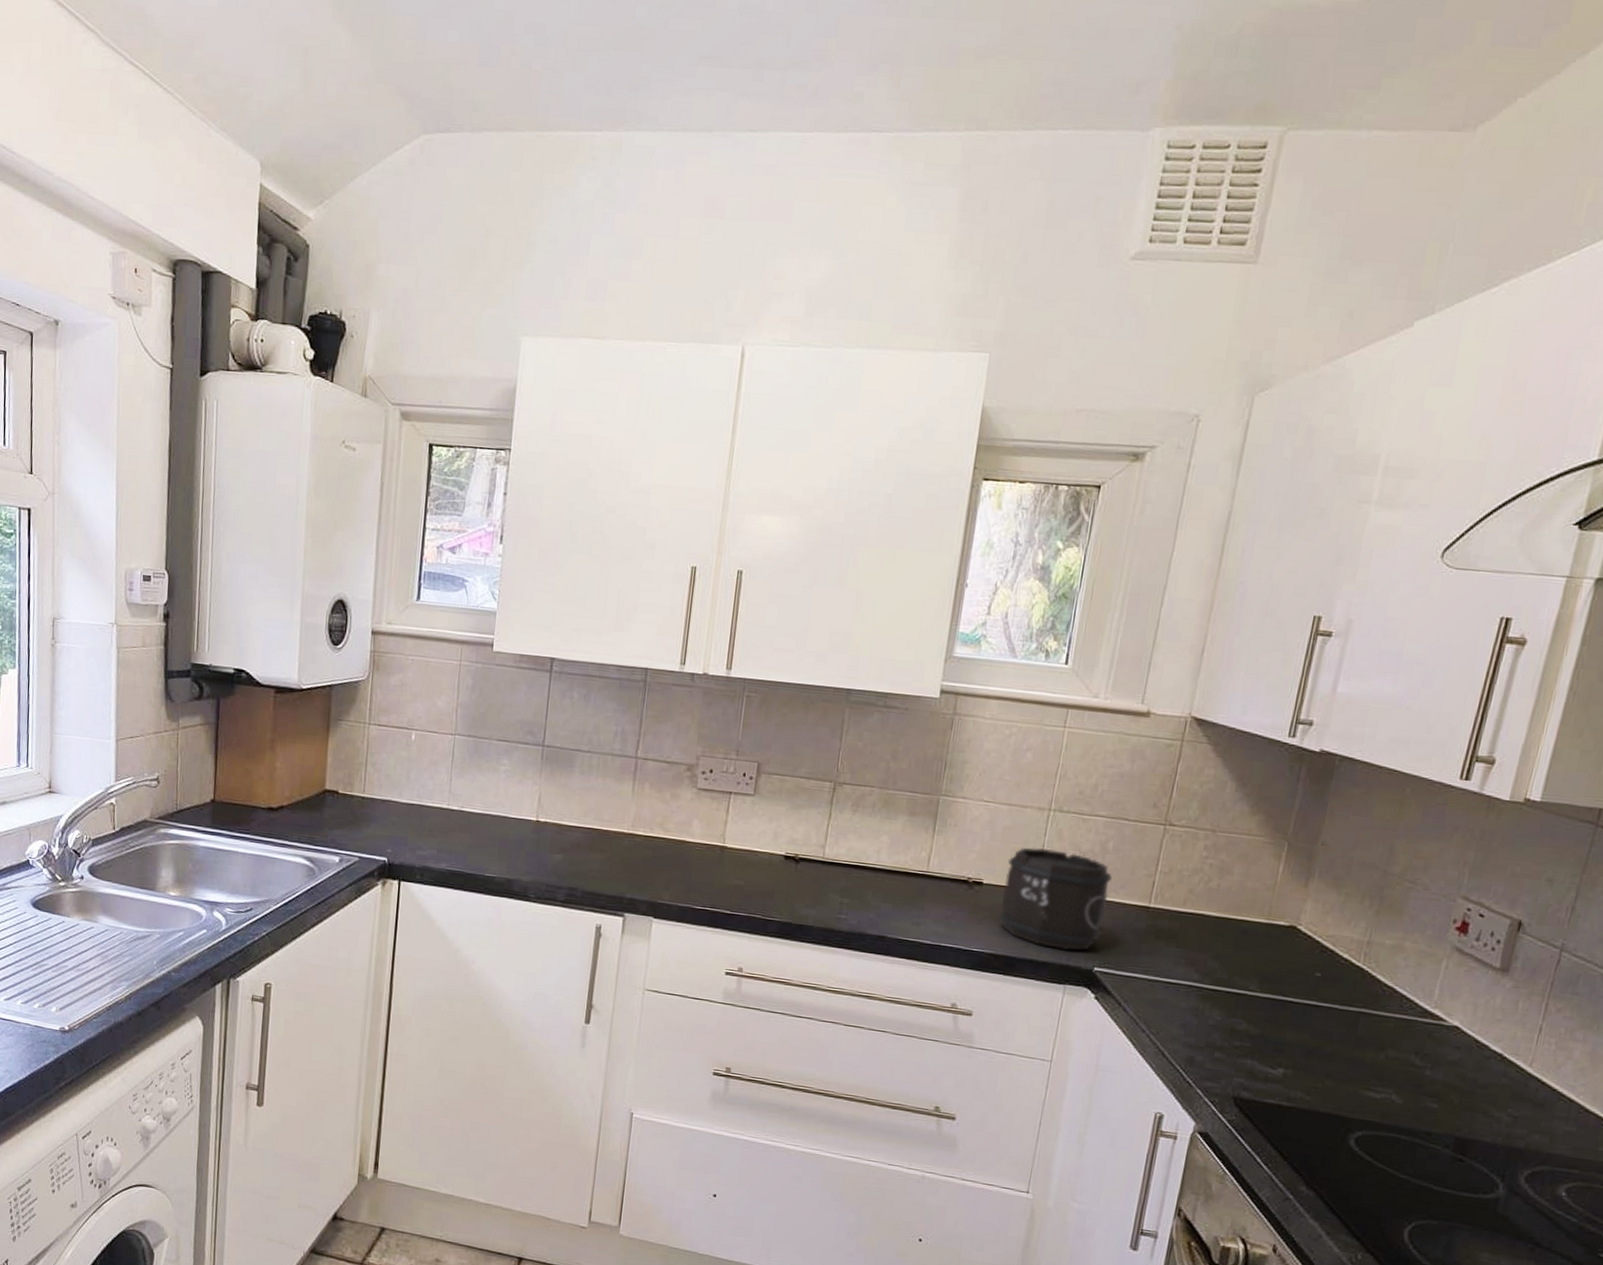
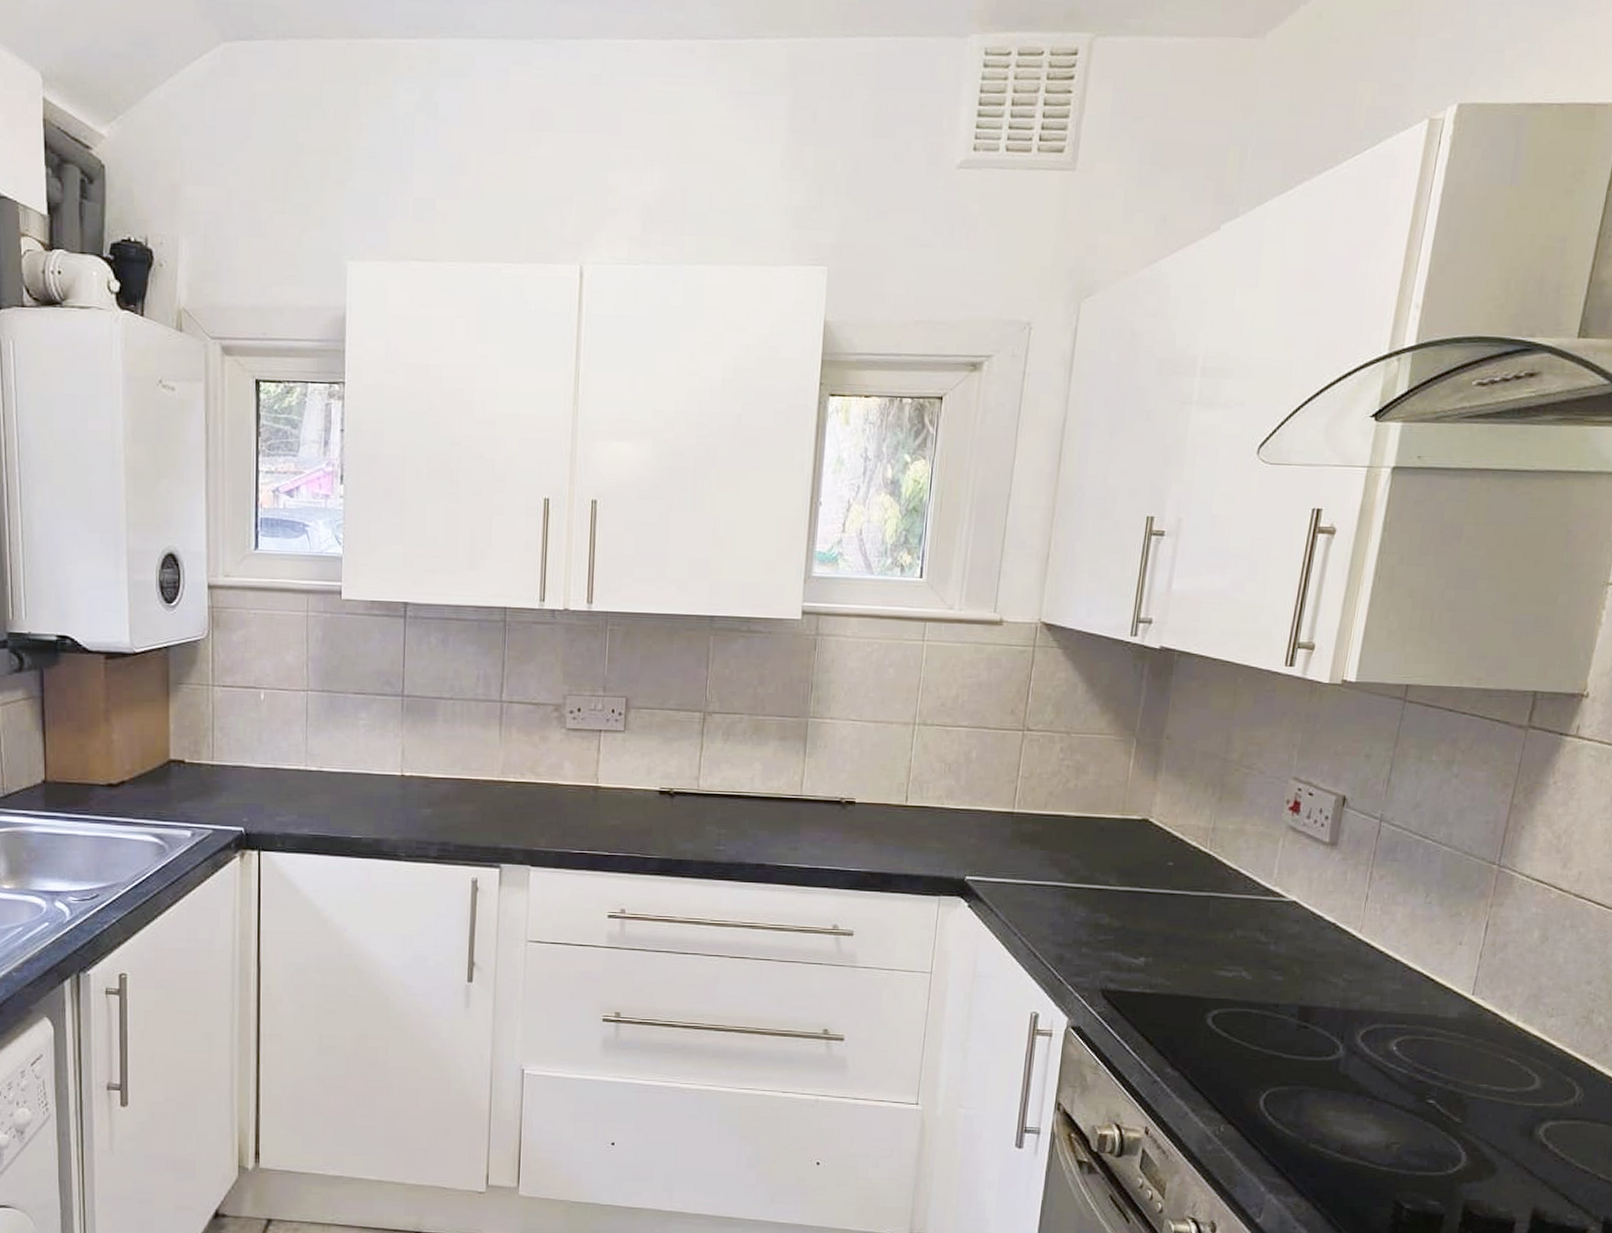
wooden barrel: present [999,847,1112,951] -> none [873,763,977,863]

